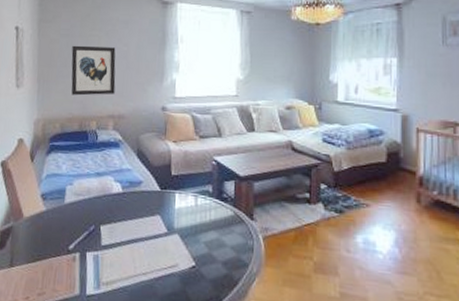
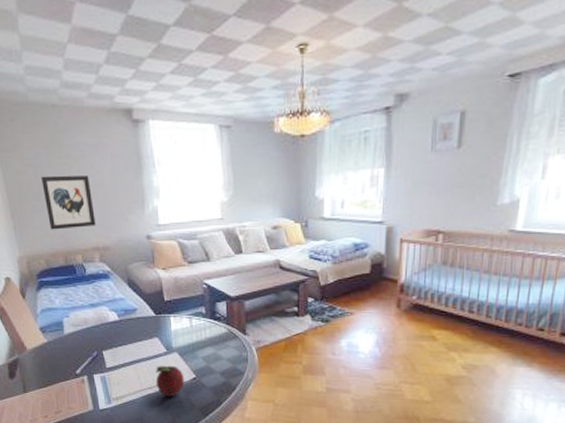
fruit: none [151,247,183,287] -> present [155,365,185,397]

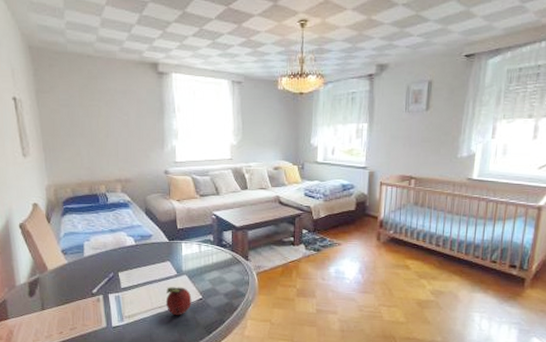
wall art: present [41,175,96,230] -> none [73,115,120,163]

